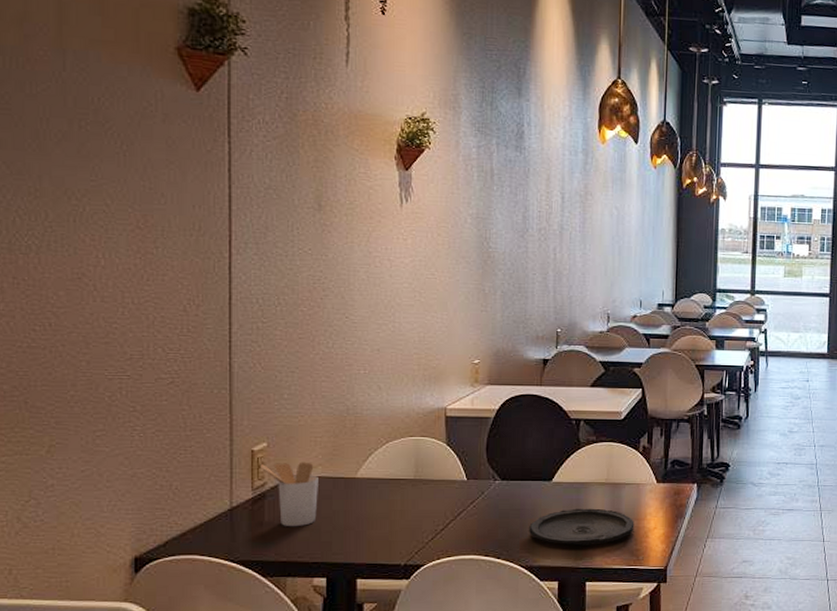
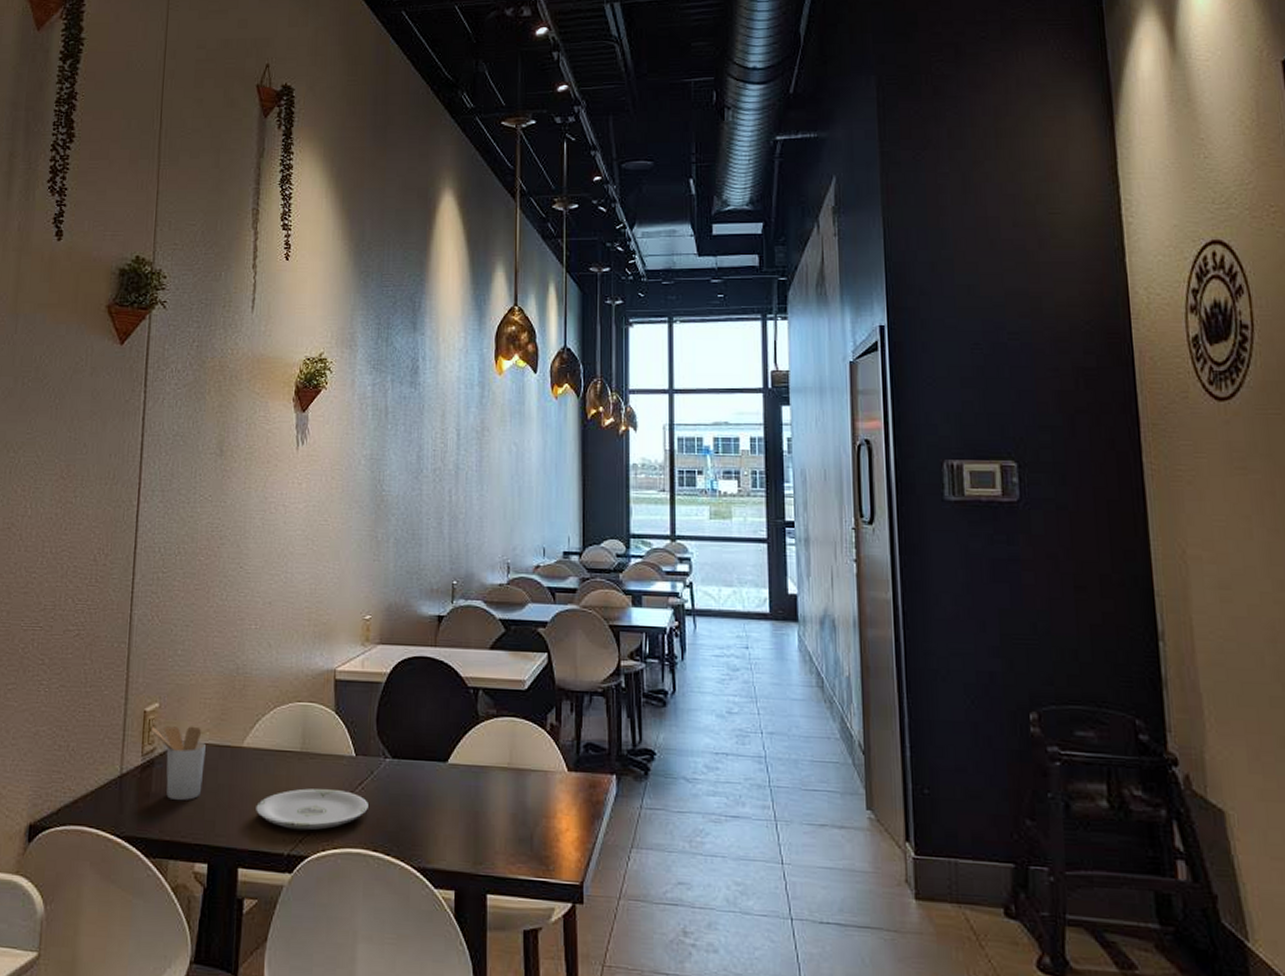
plate: none [372,509,480,544] -> present [256,788,368,831]
plate: present [529,508,635,546] -> none [422,798,543,847]

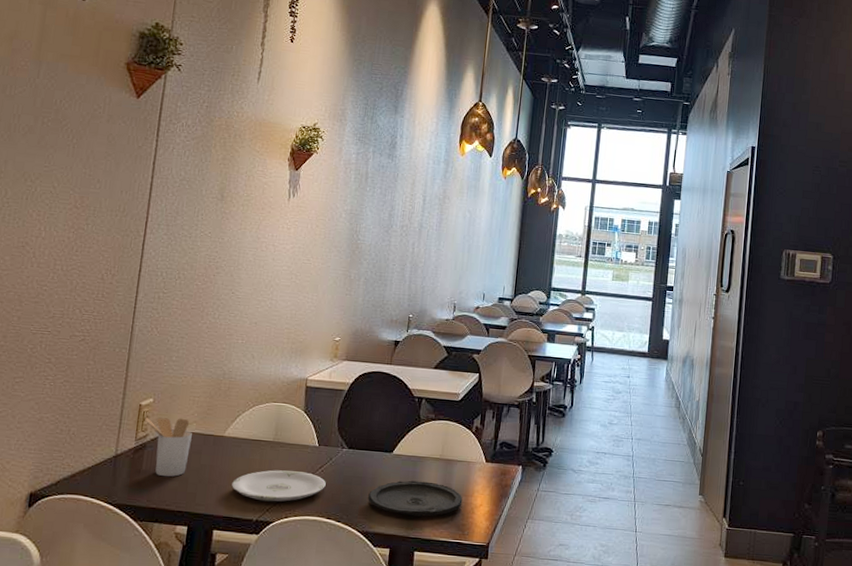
plate: none [422,798,543,847] -> present [368,480,463,517]

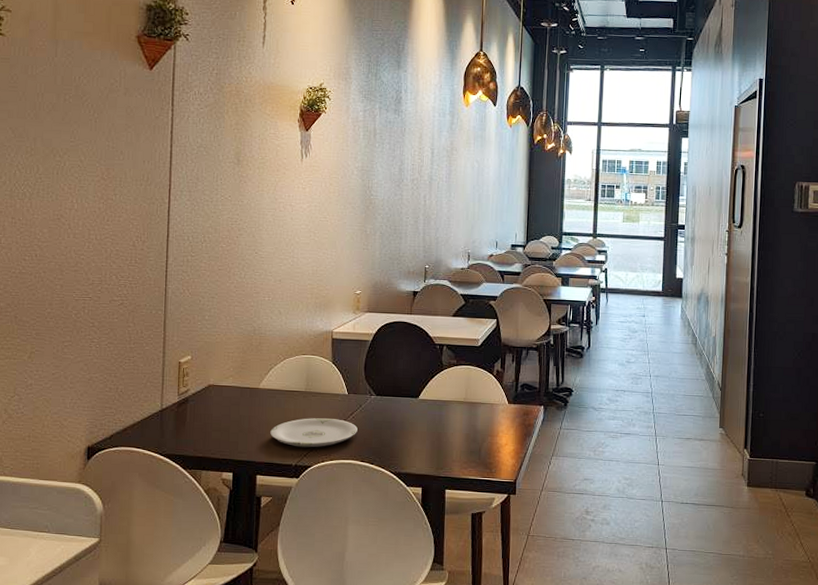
utensil holder: present [145,417,192,477] -> none [185,373,230,428]
plate: present [368,480,463,517] -> none [398,423,488,457]

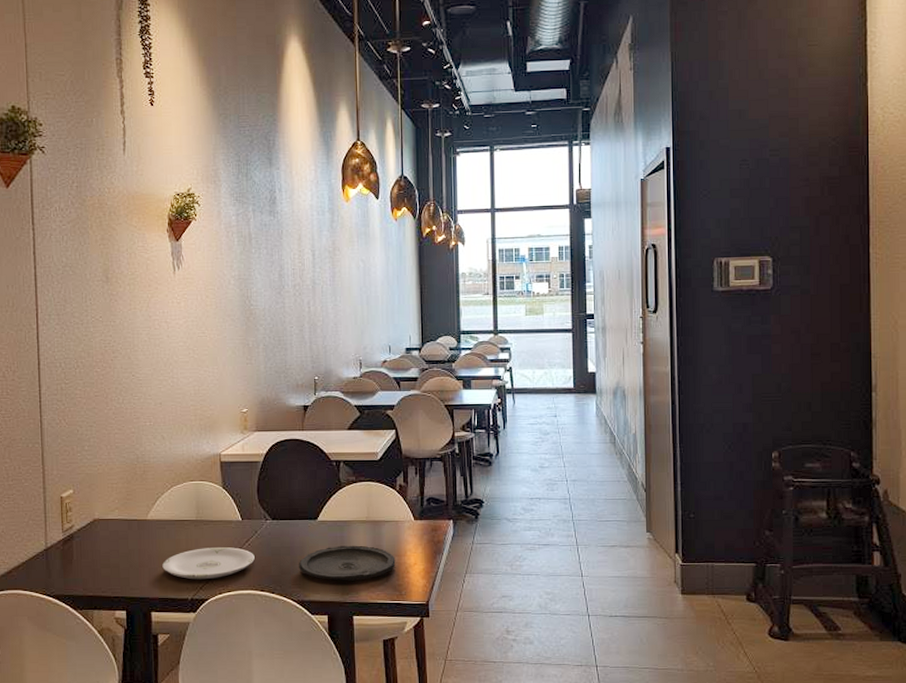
plate: none [398,423,488,457] -> present [299,545,396,581]

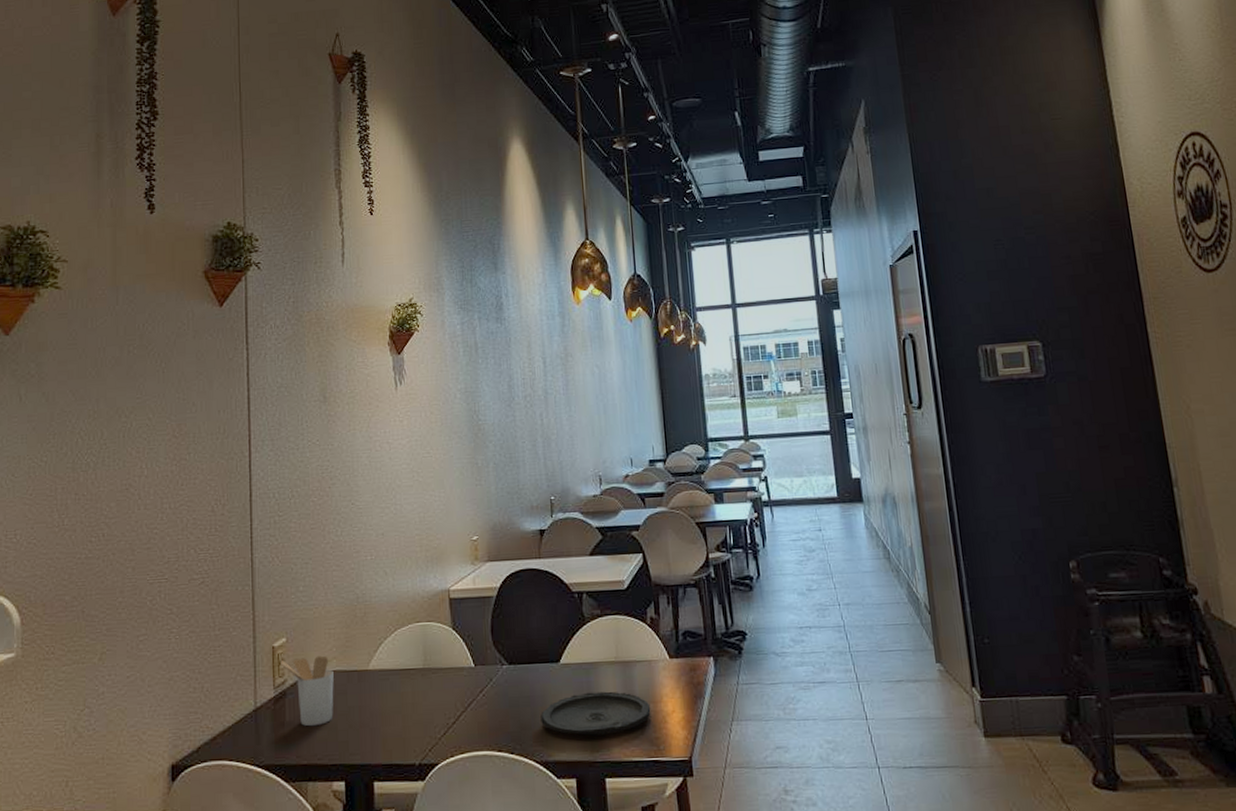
utensil holder: none [68,506,116,565] -> present [280,655,334,727]
plate: present [162,547,255,580] -> none [386,699,490,741]

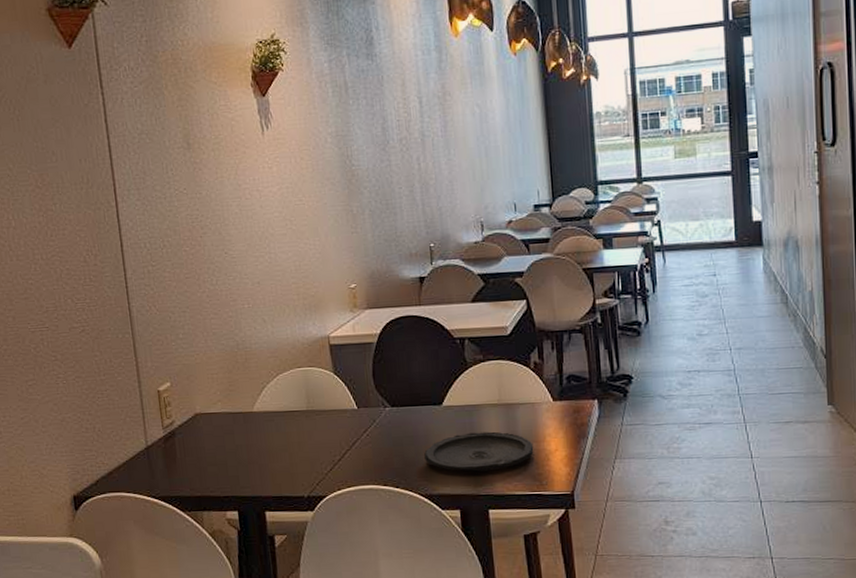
utensil holder: present [280,655,334,727] -> none [167,399,222,463]

